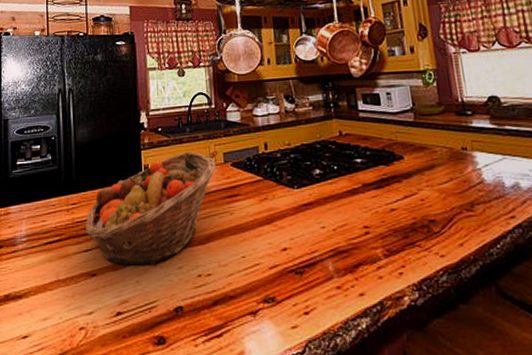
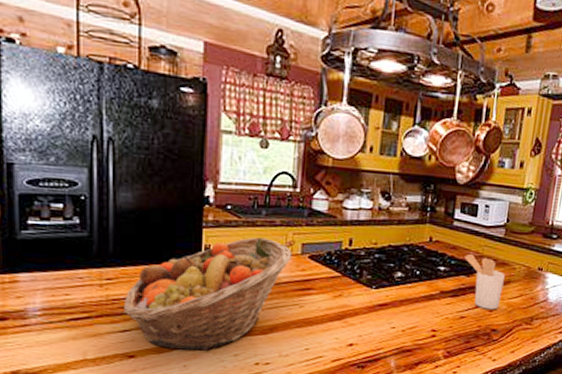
utensil holder: none [379,142,430,199] -> present [465,253,505,310]

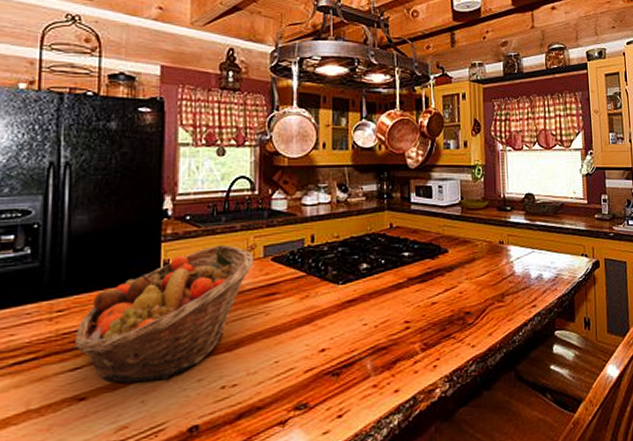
utensil holder: present [465,253,505,310] -> none [427,235,469,292]

